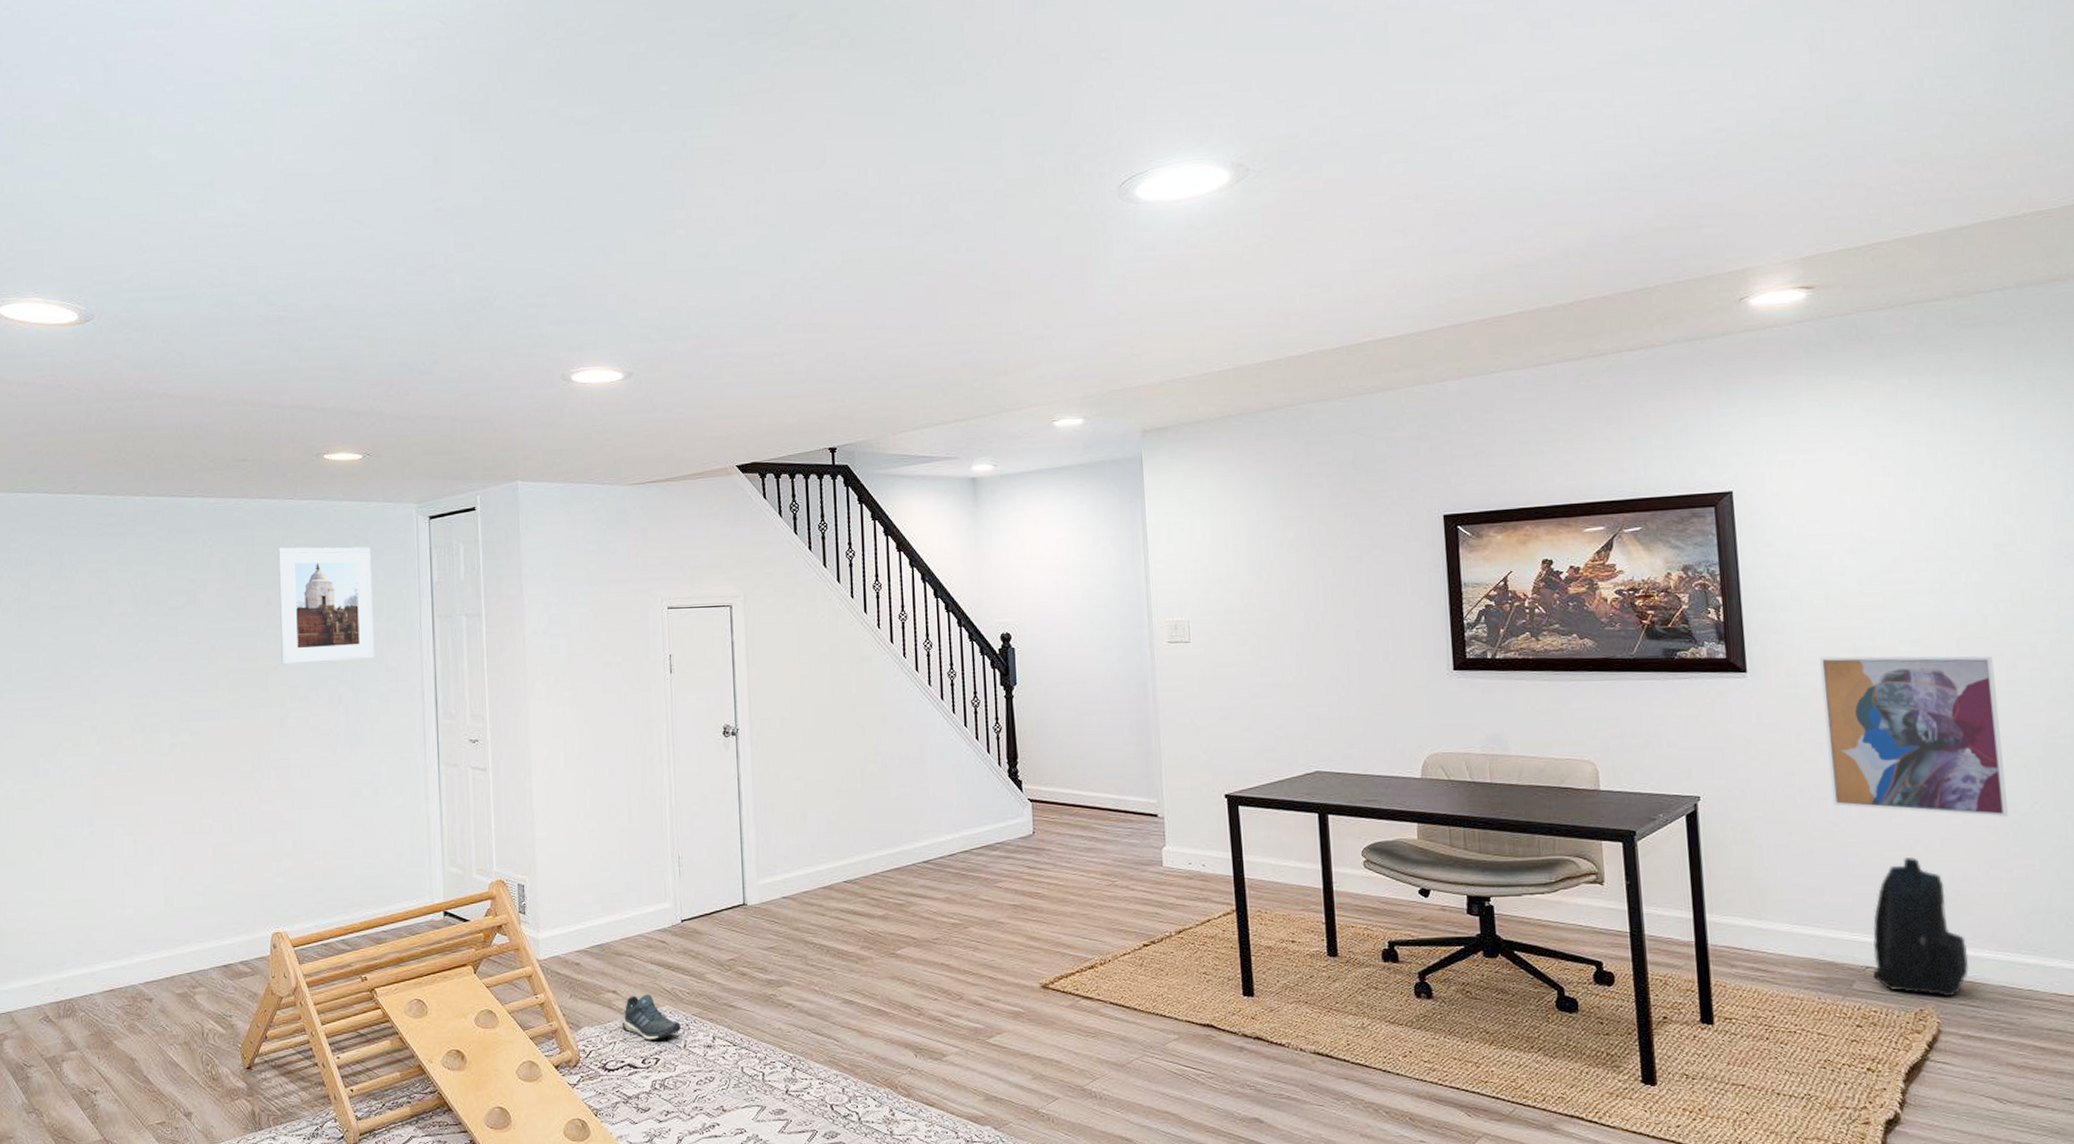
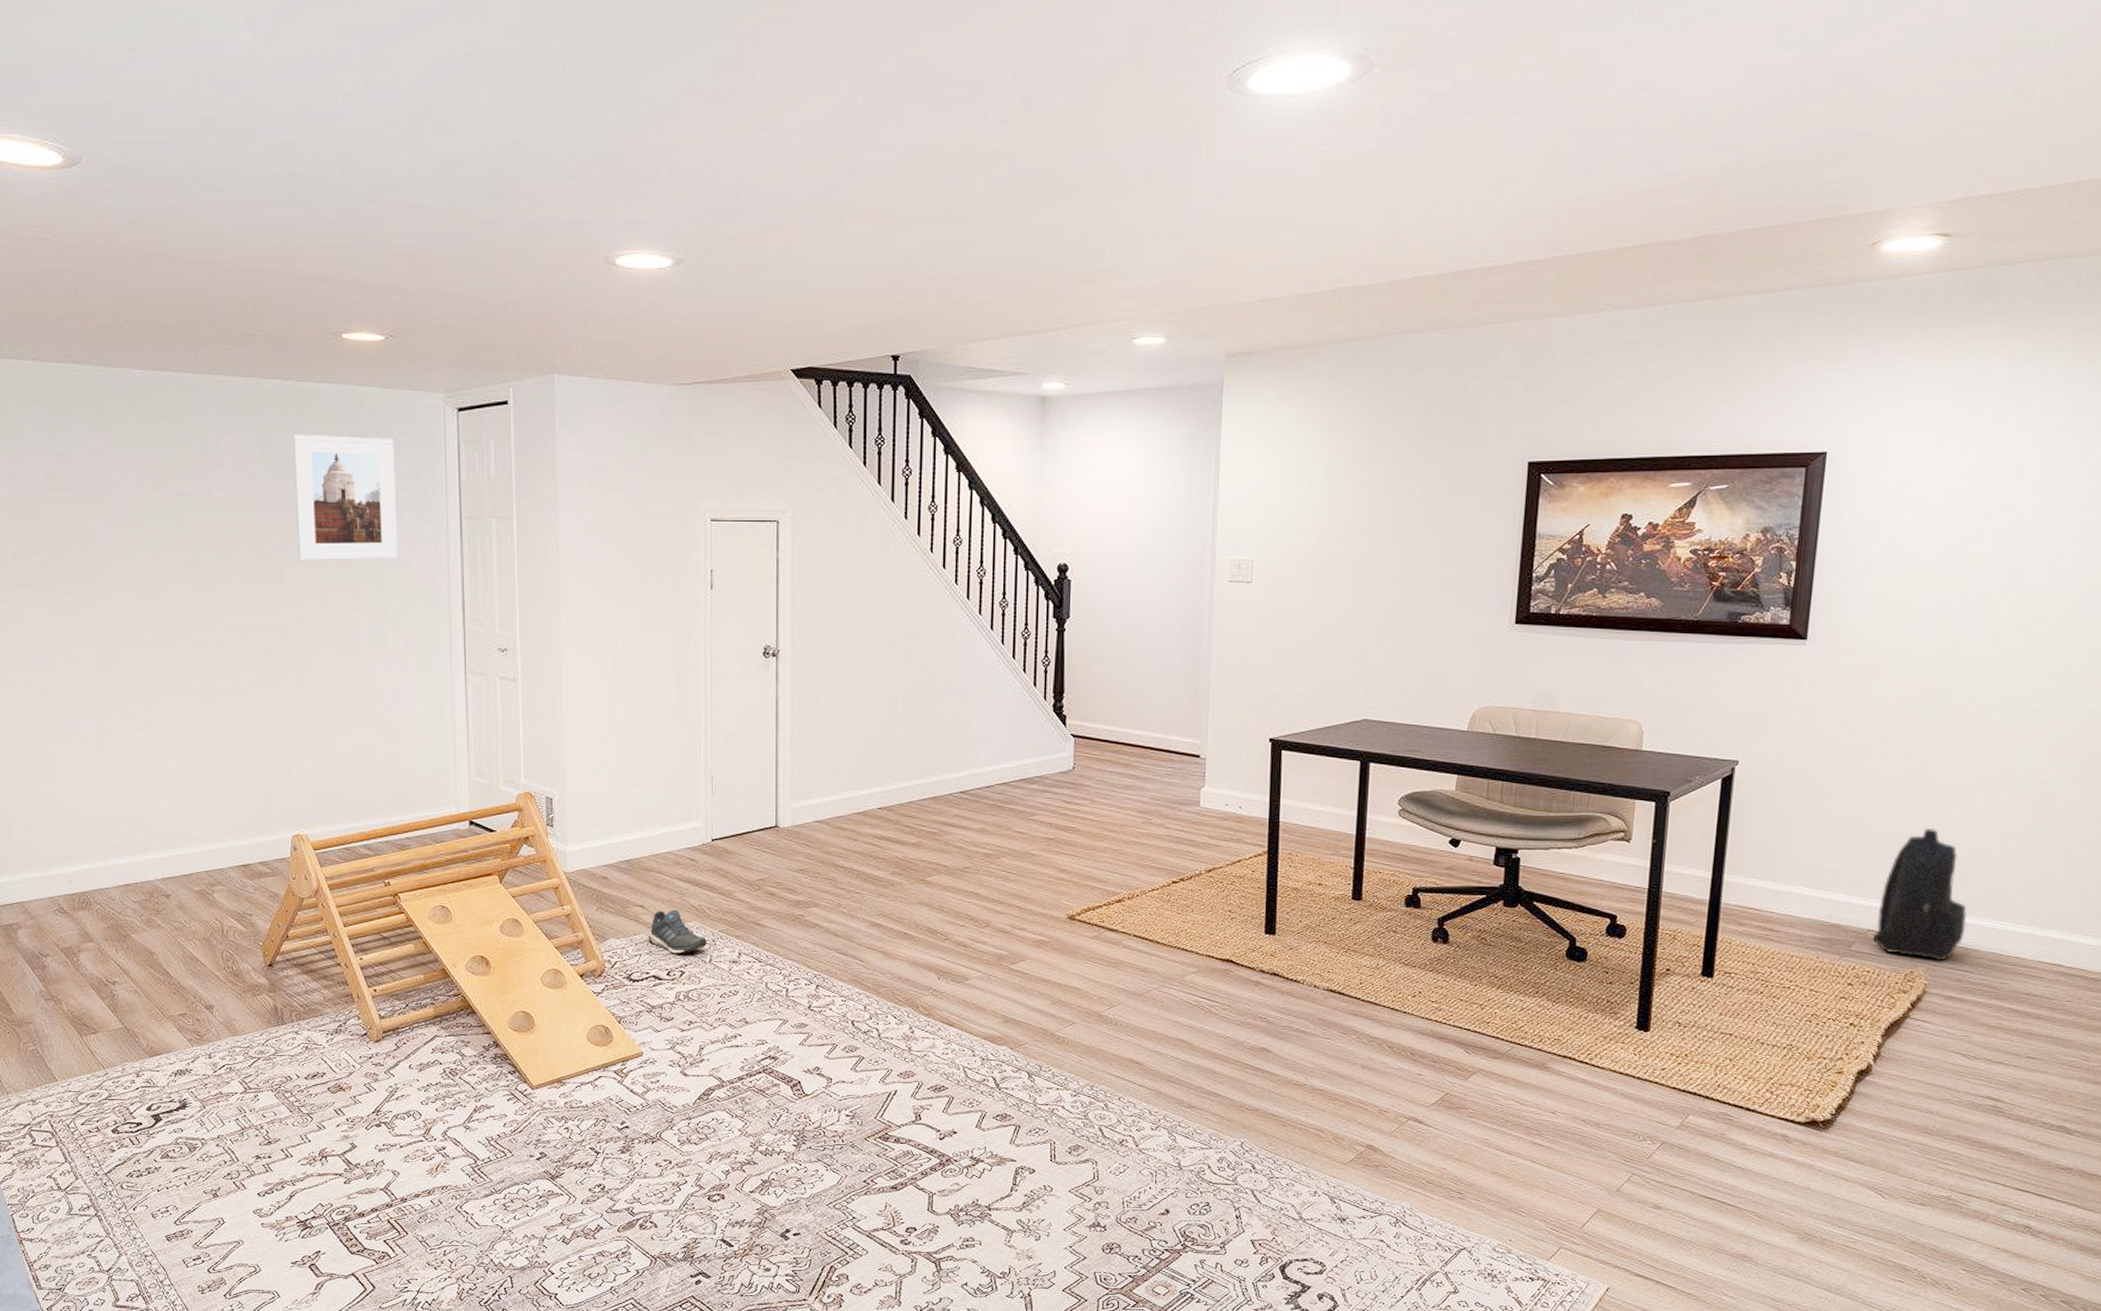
wall art: present [1819,656,2008,817] -> none [1867,628,2052,793]

